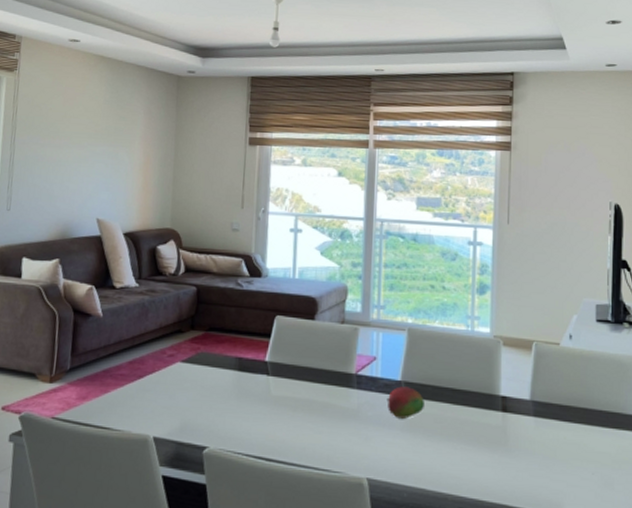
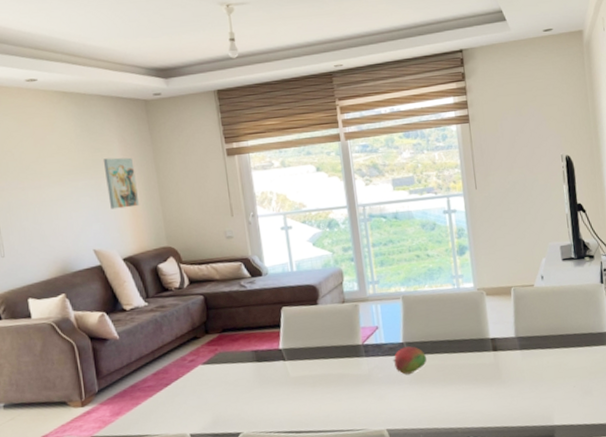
wall art: none [122,128,155,182] -> present [103,157,140,210]

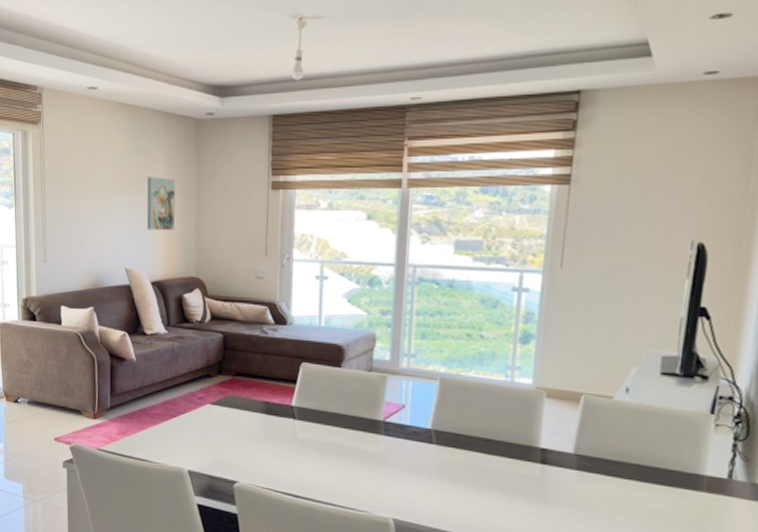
fruit: present [393,346,427,375] -> none [415,434,455,466]

